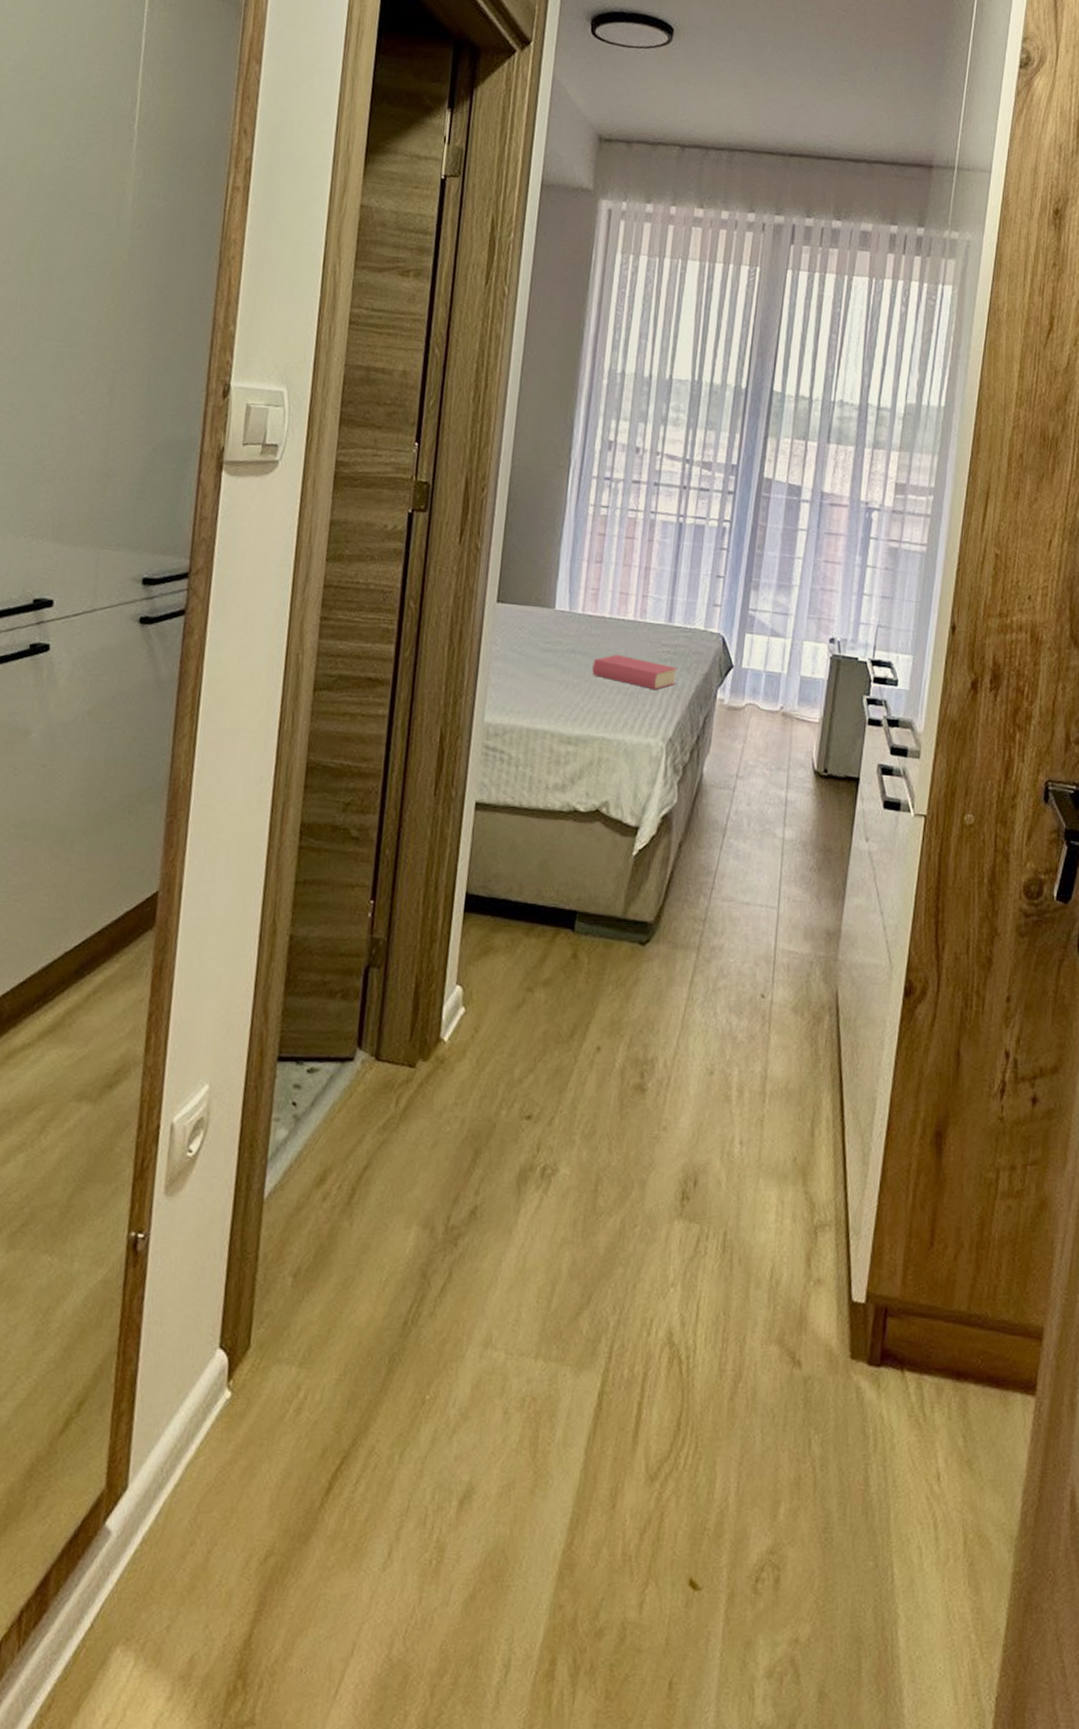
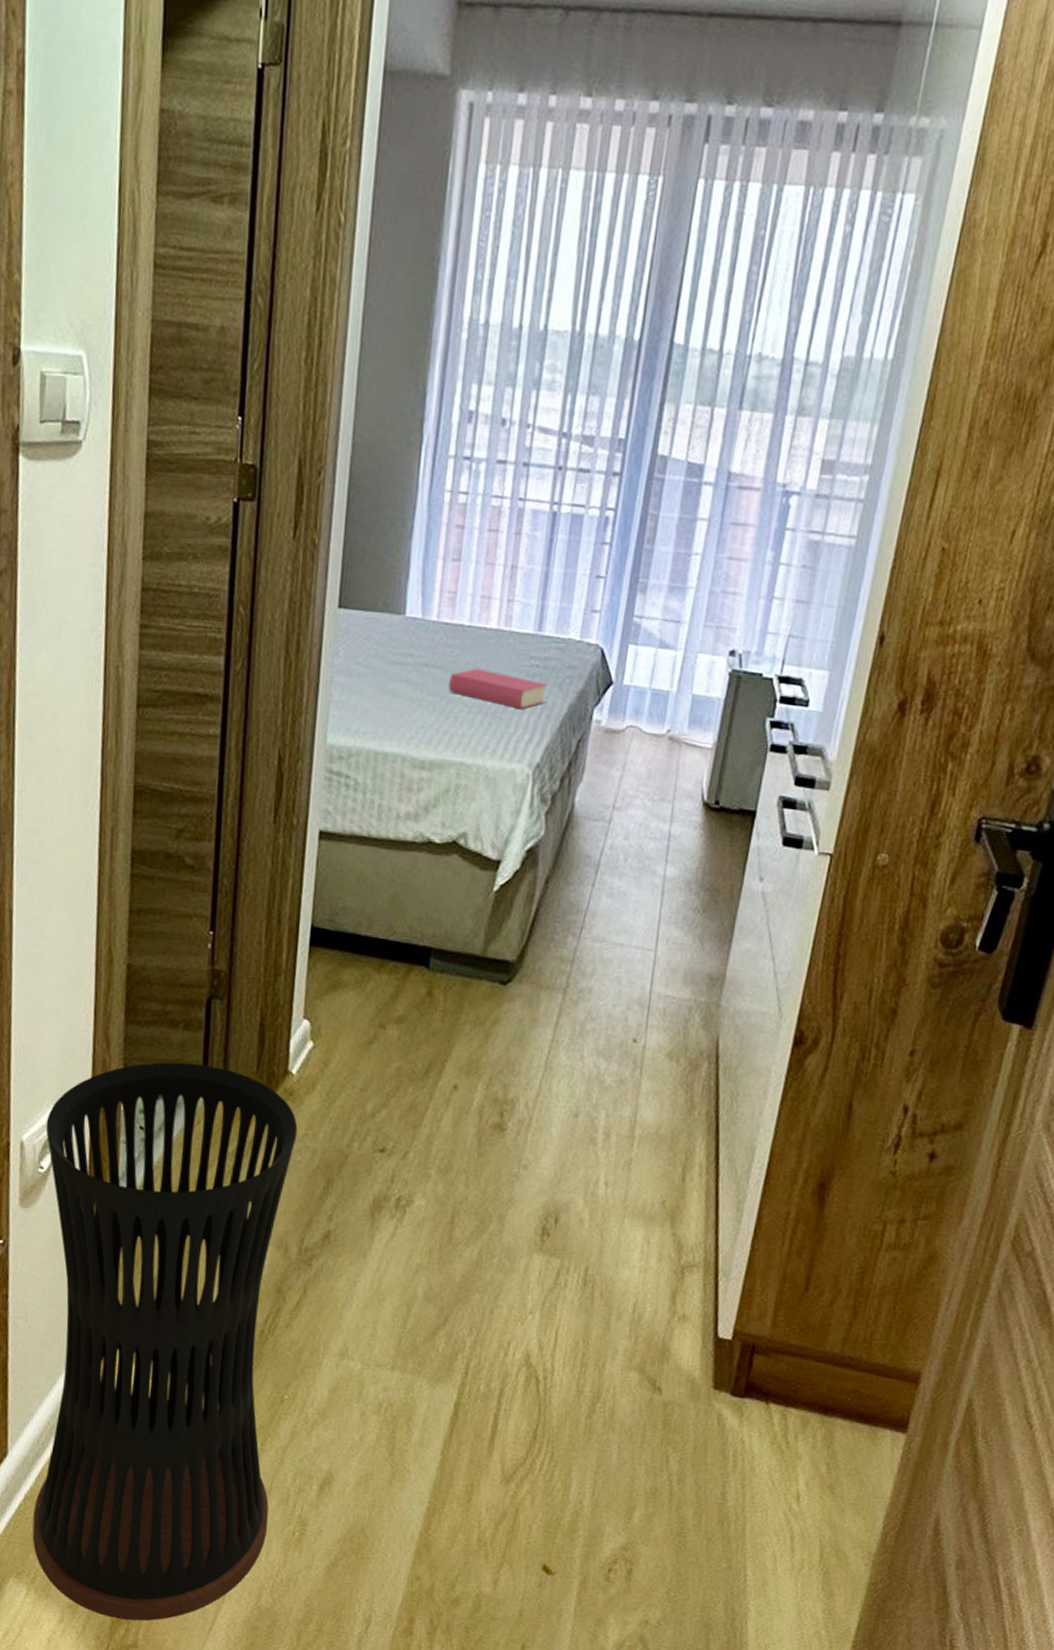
umbrella stand: none [146,1033,448,1689] -> present [32,1062,298,1621]

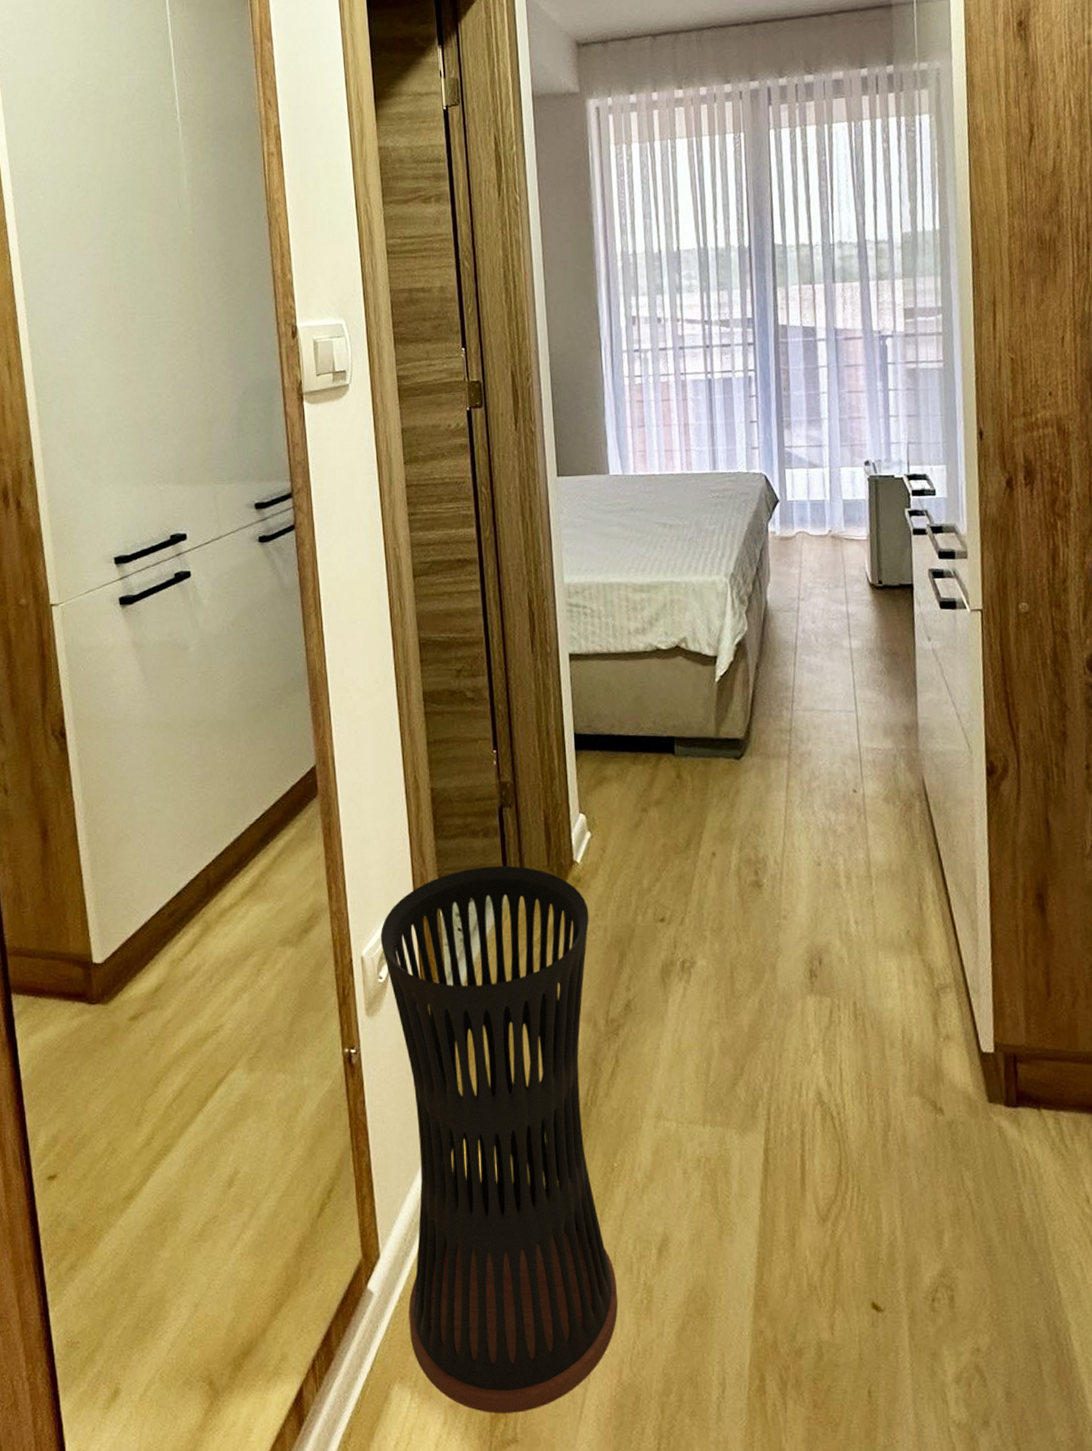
book: present [448,668,548,710] -> none [651,505,729,533]

